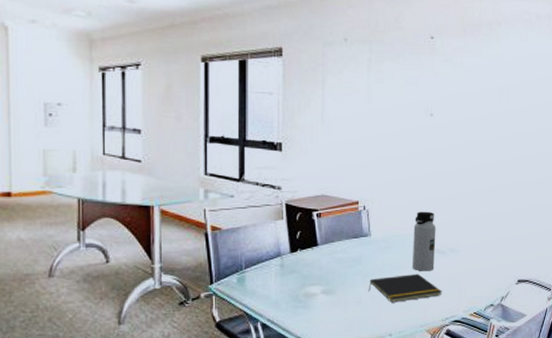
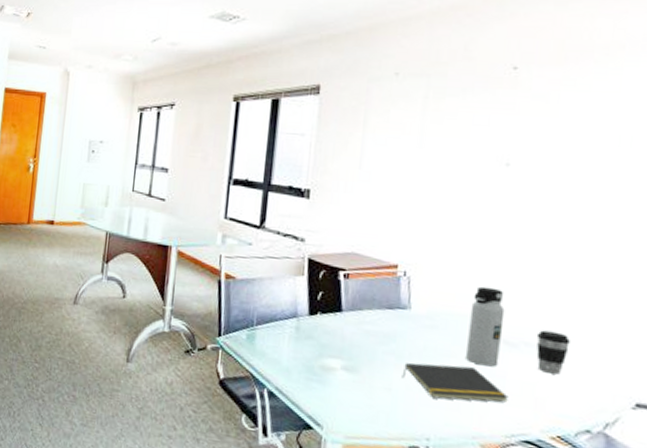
coffee cup: none [457,238,478,269] -> present [536,330,570,375]

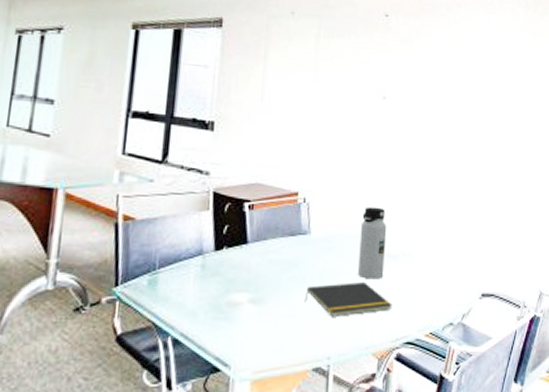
coffee cup: present [536,330,570,375] -> none [411,241,435,278]

